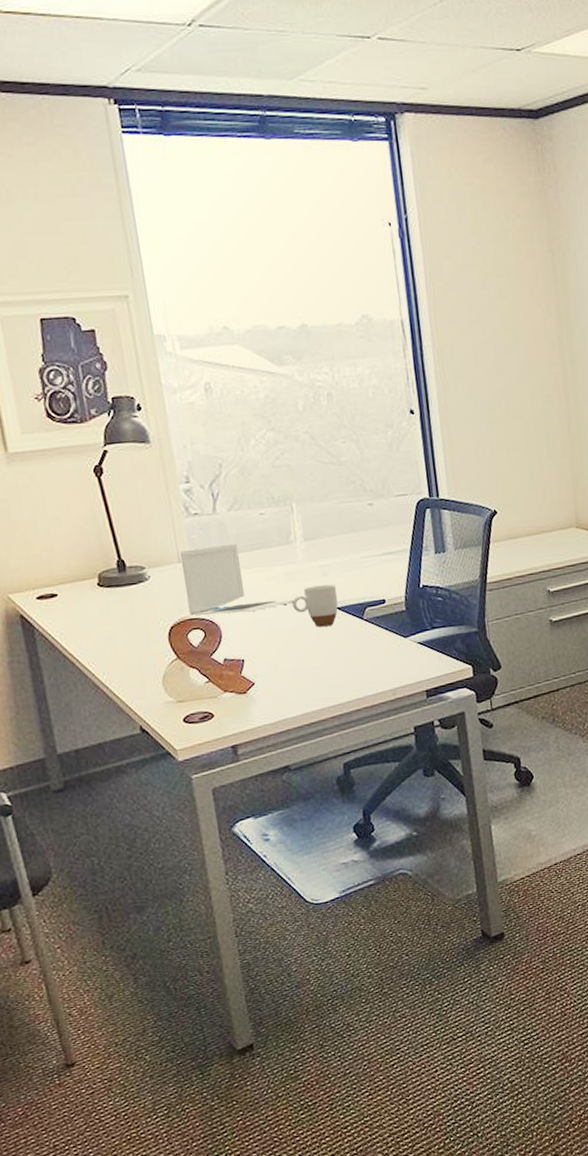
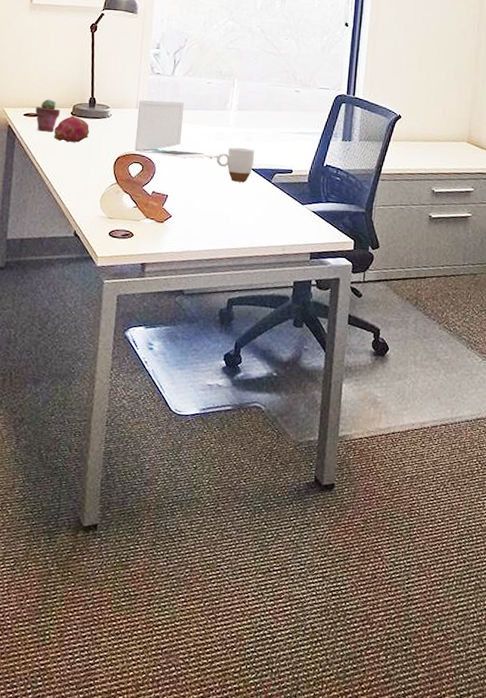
potted succulent: none [50,572,84,615] -> present [35,99,60,132]
fruit: none [81,586,128,623] -> present [53,115,89,143]

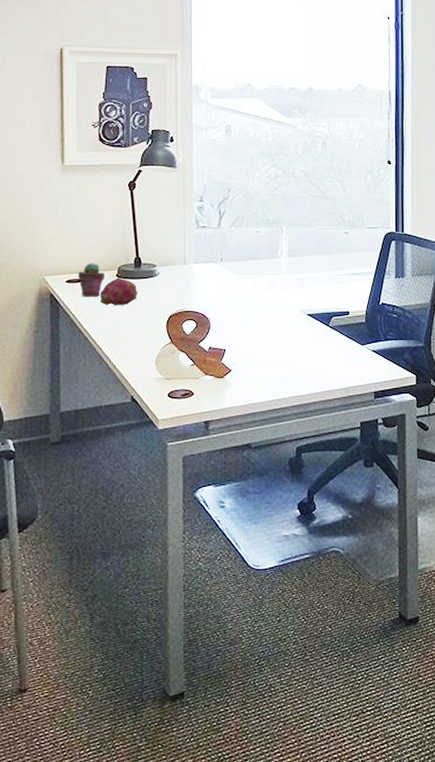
laptop: present [135,100,219,159] -> none [186,253,274,311]
mug: present [216,147,254,183] -> none [272,294,309,329]

